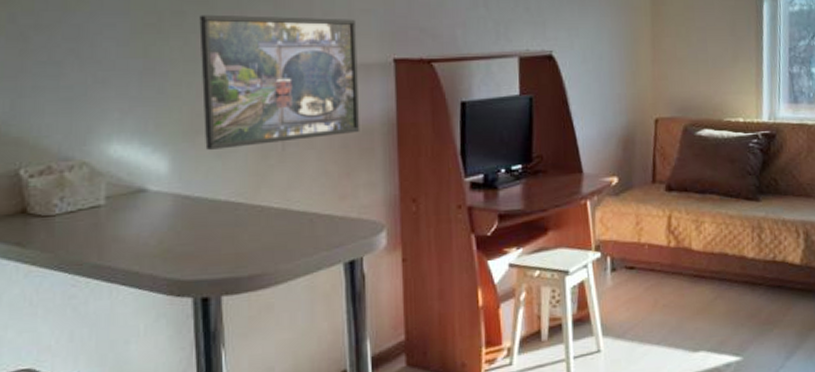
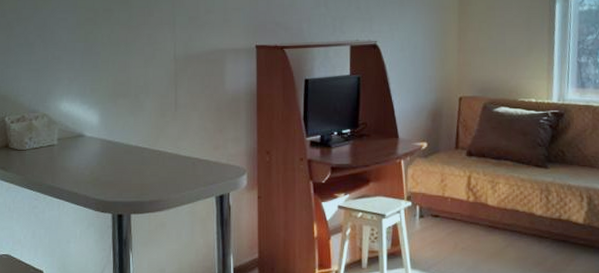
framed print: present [199,14,360,150] -> none [121,12,230,108]

